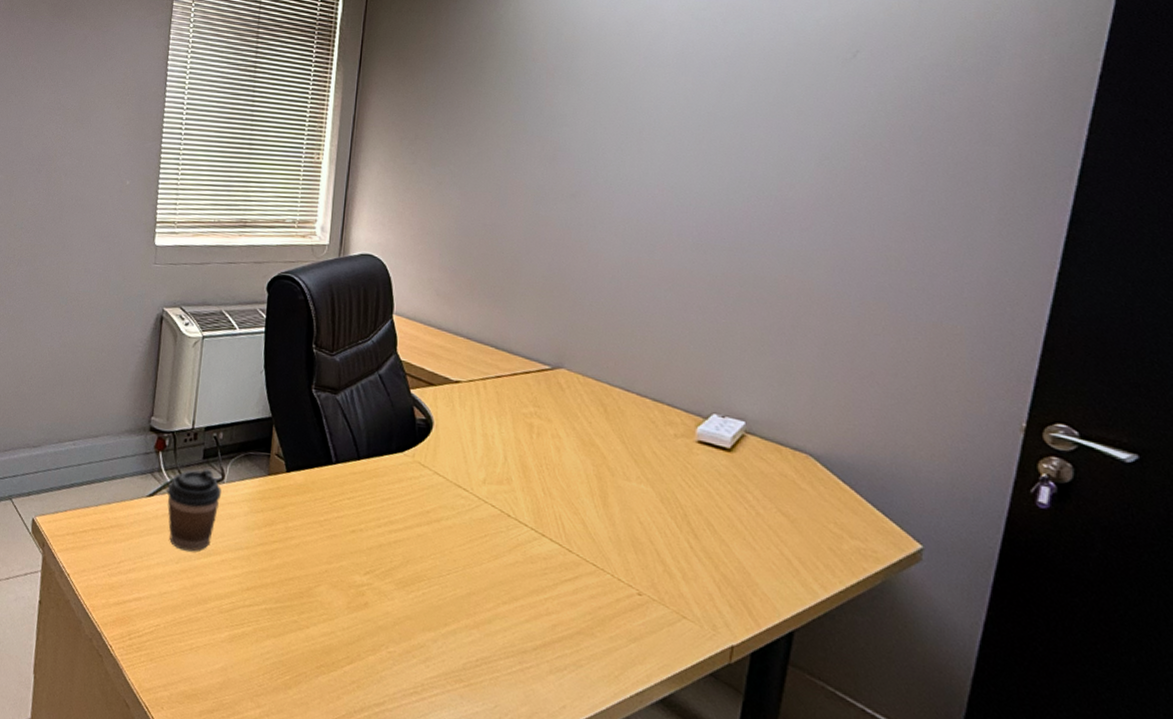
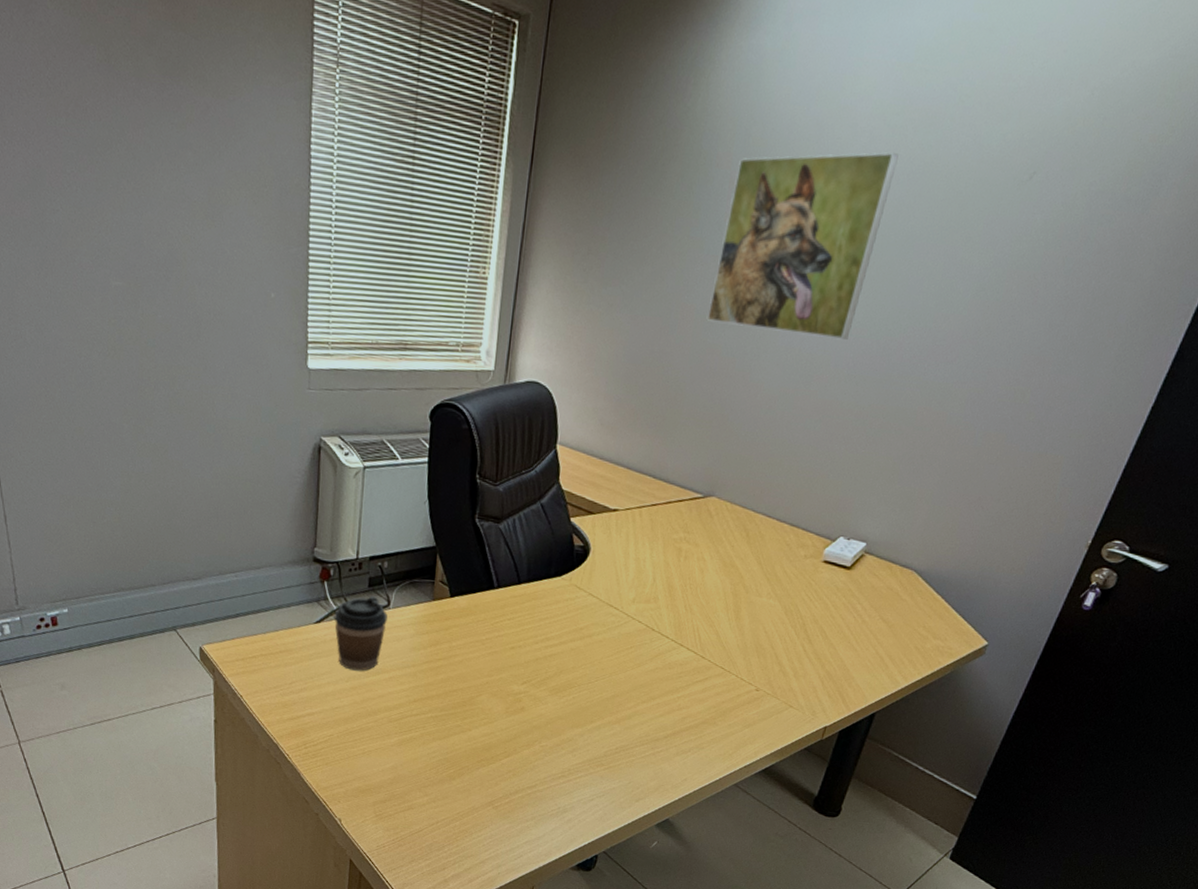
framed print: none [536,40,712,211] -> present [706,151,899,341]

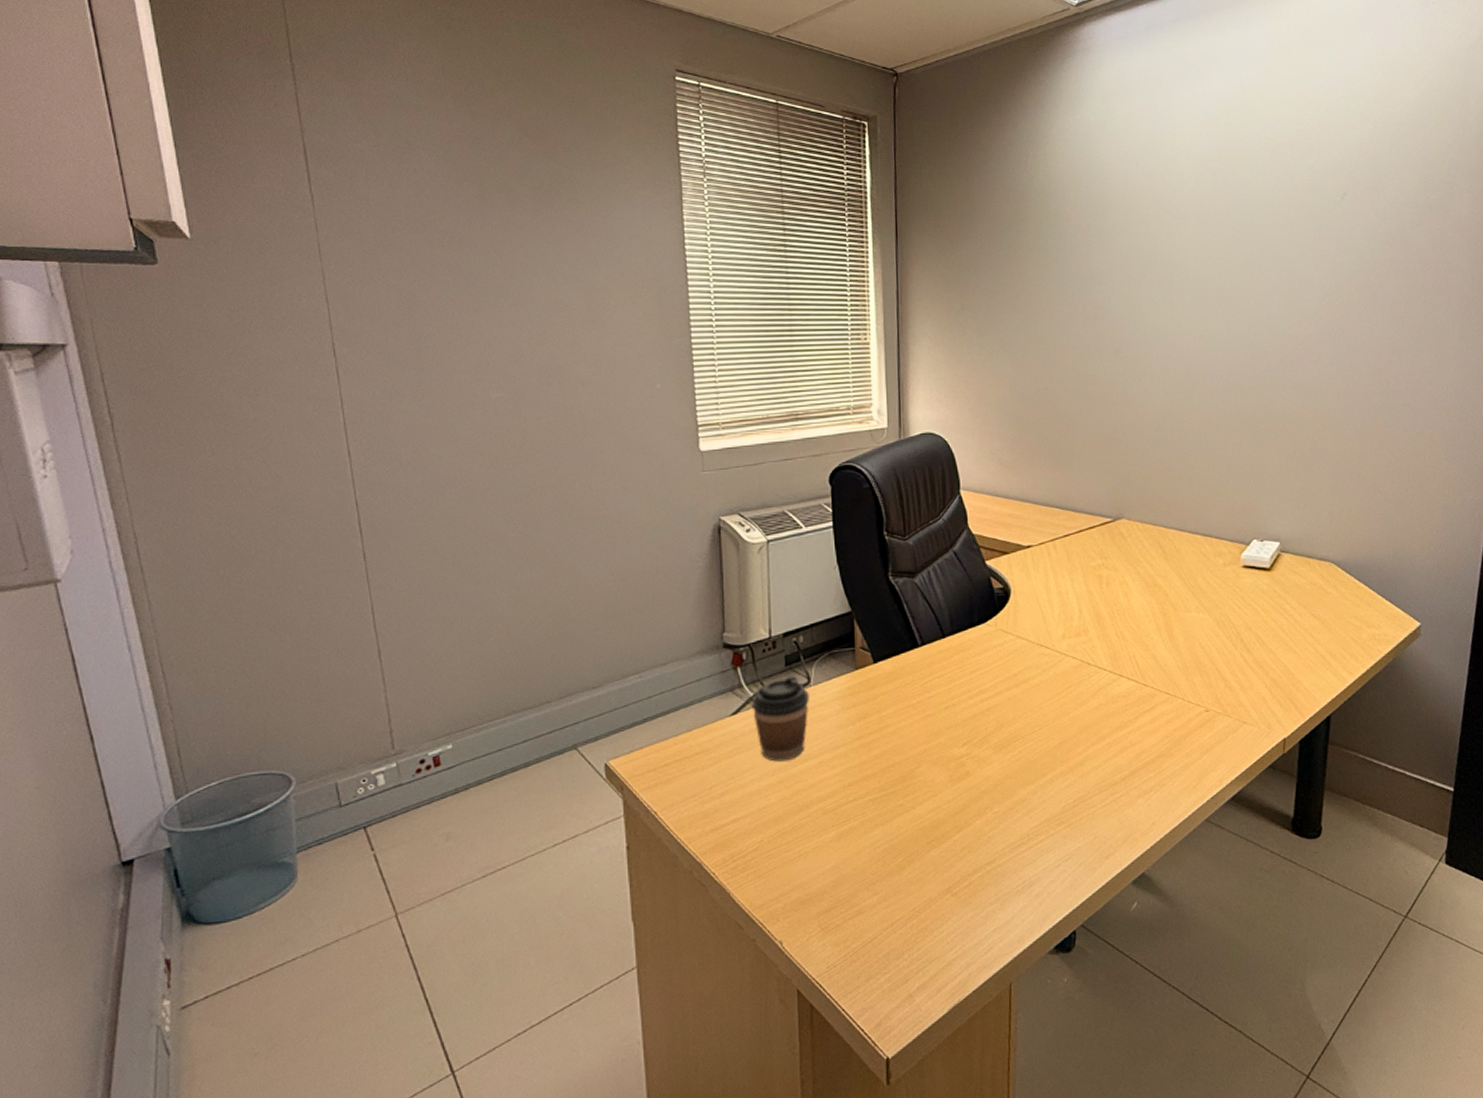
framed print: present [706,151,899,341] -> none [1083,191,1225,356]

